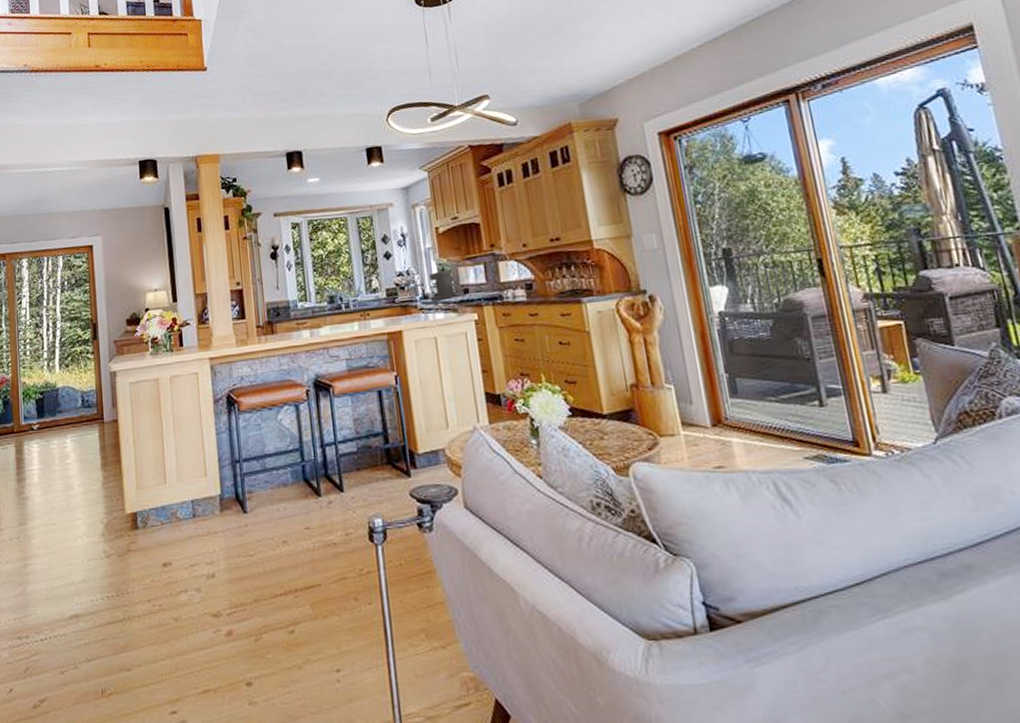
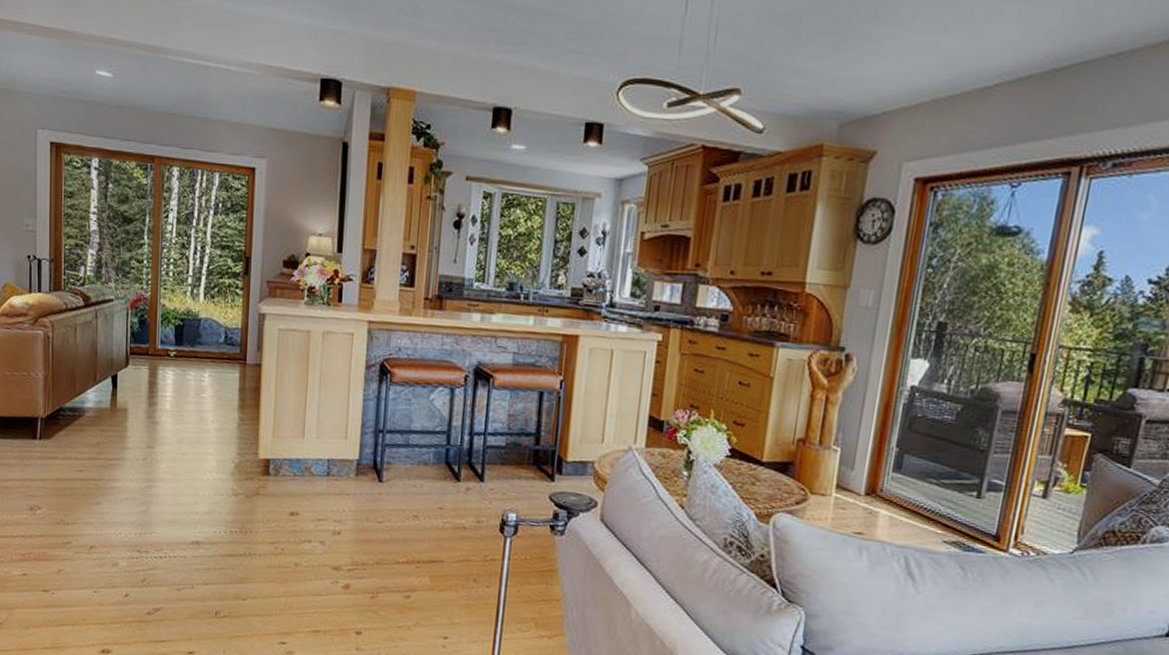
coffee maker: present [429,270,455,302] -> none [616,280,646,313]

